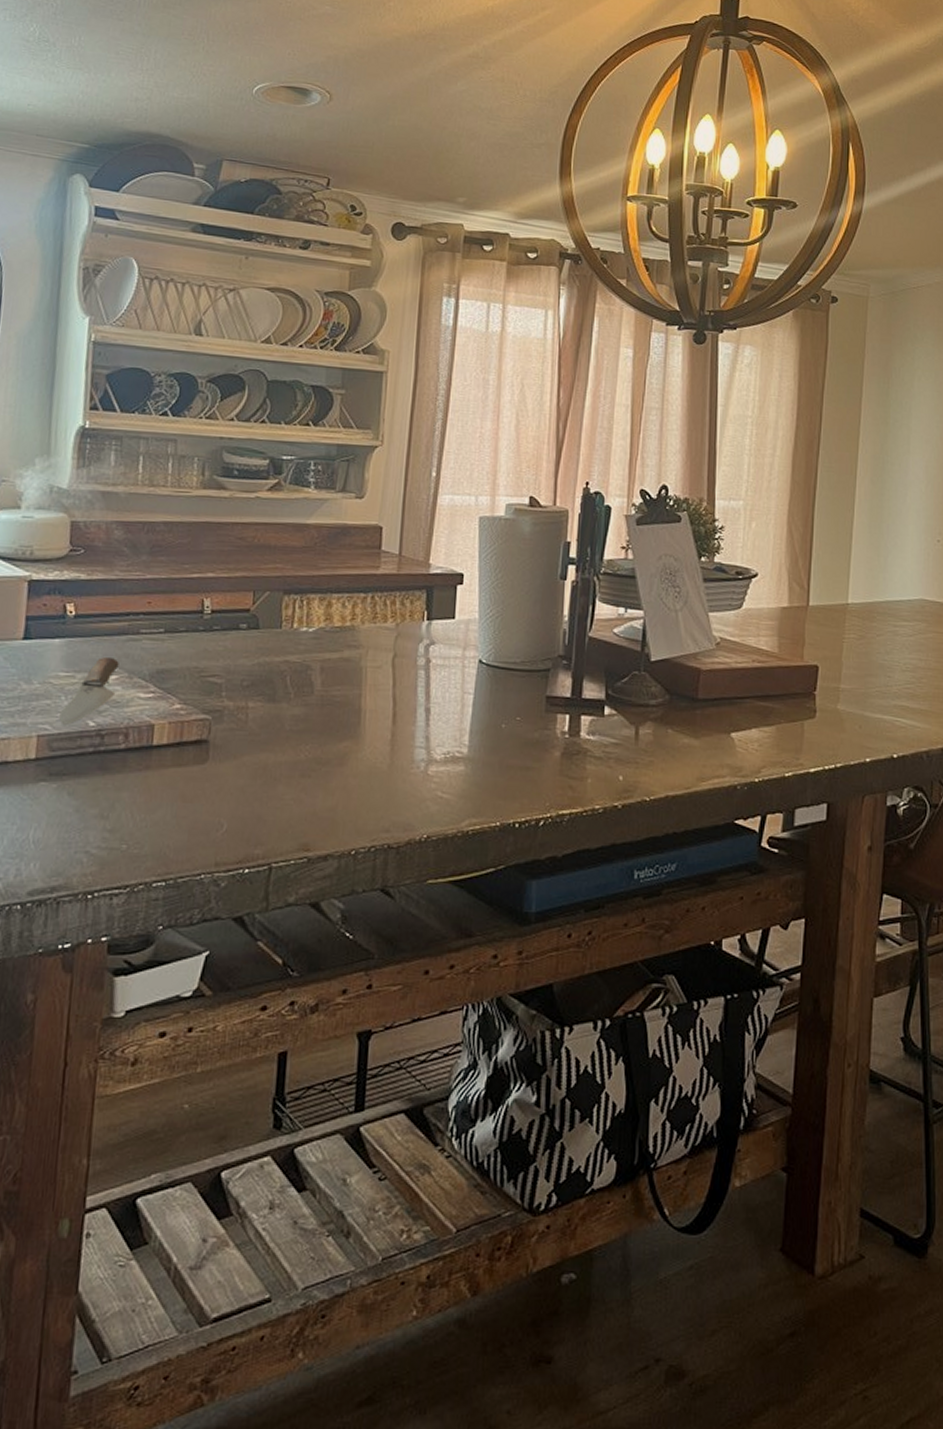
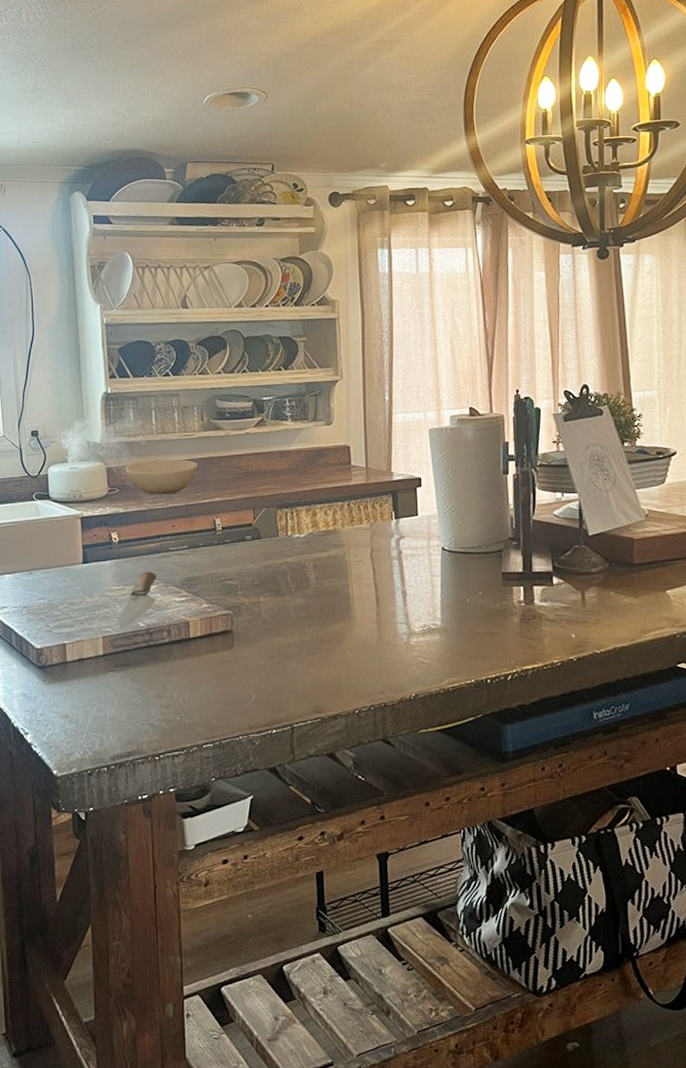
bowl: none [95,517,190,563] -> present [125,459,198,495]

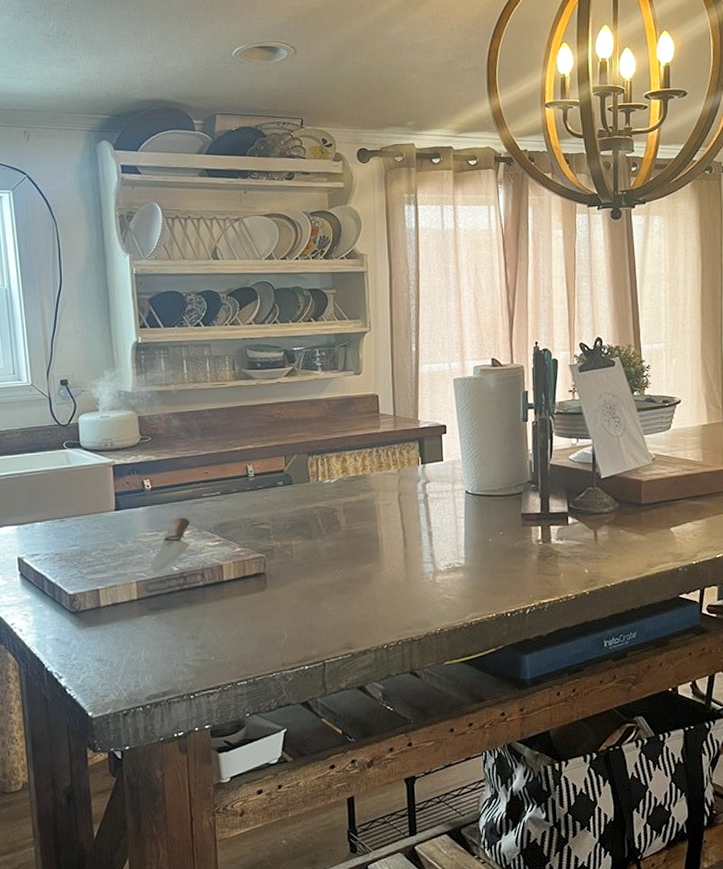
bowl: present [125,459,198,495] -> none [157,407,230,443]

